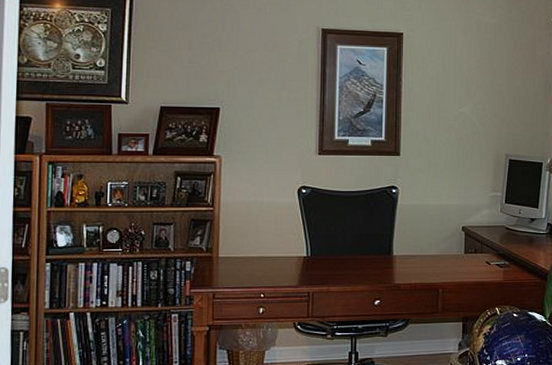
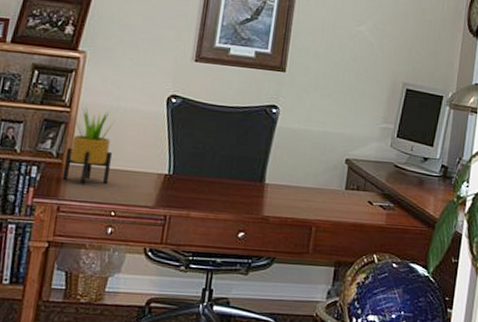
potted plant: none [213,206,256,272] -> present [62,108,115,184]

